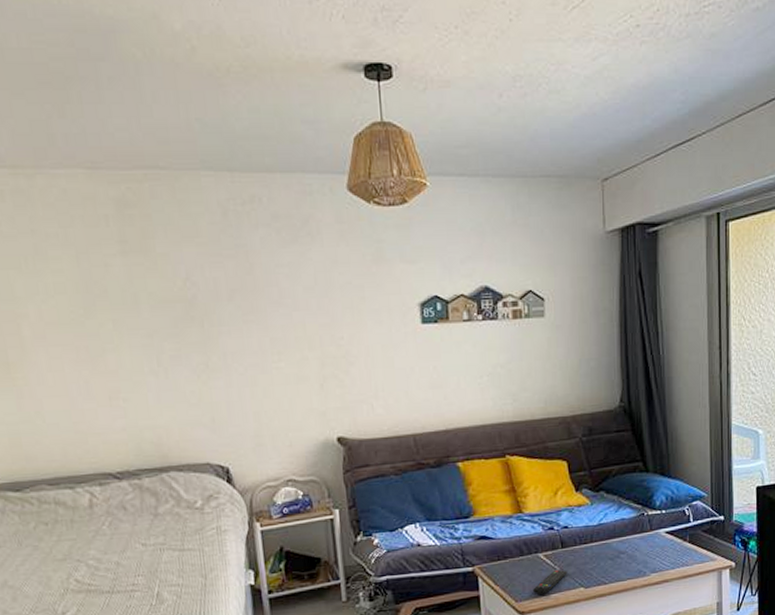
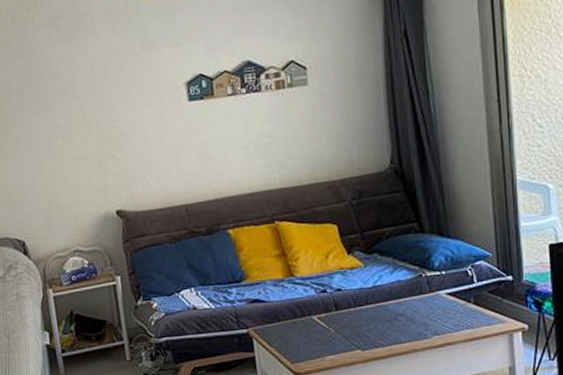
remote control: present [532,569,568,594] -> none [307,331,343,356]

